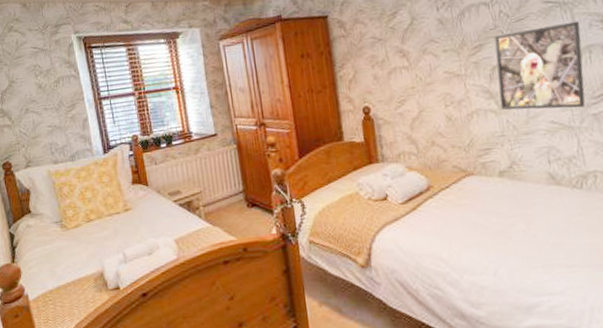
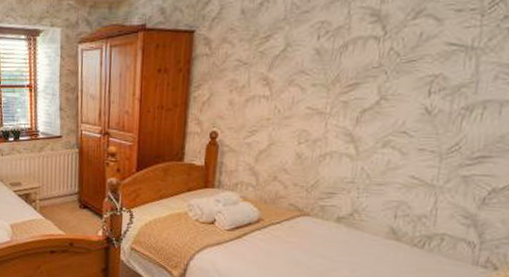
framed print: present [494,21,586,110] -> none [359,70,484,167]

